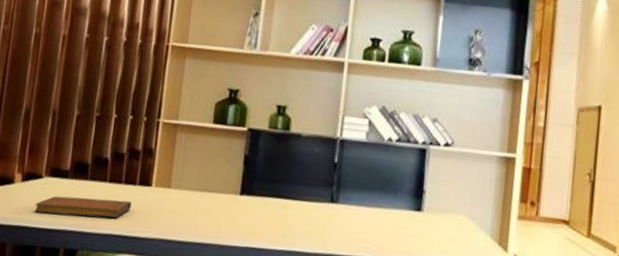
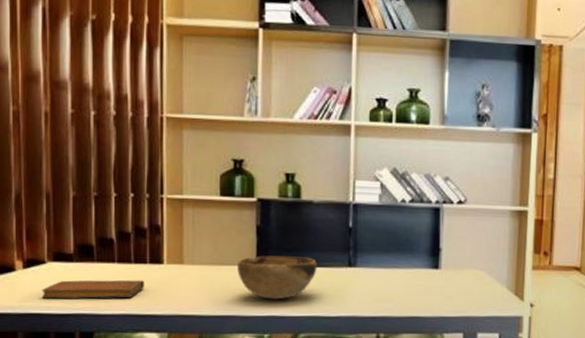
decorative bowl: none [221,185,300,231] -> present [237,255,318,300]

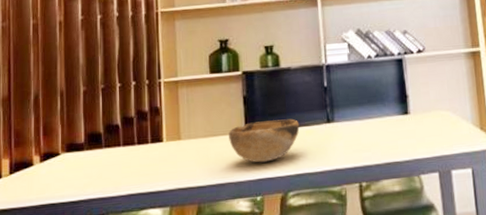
notebook: present [41,280,144,299] -> none [56,159,147,188]

